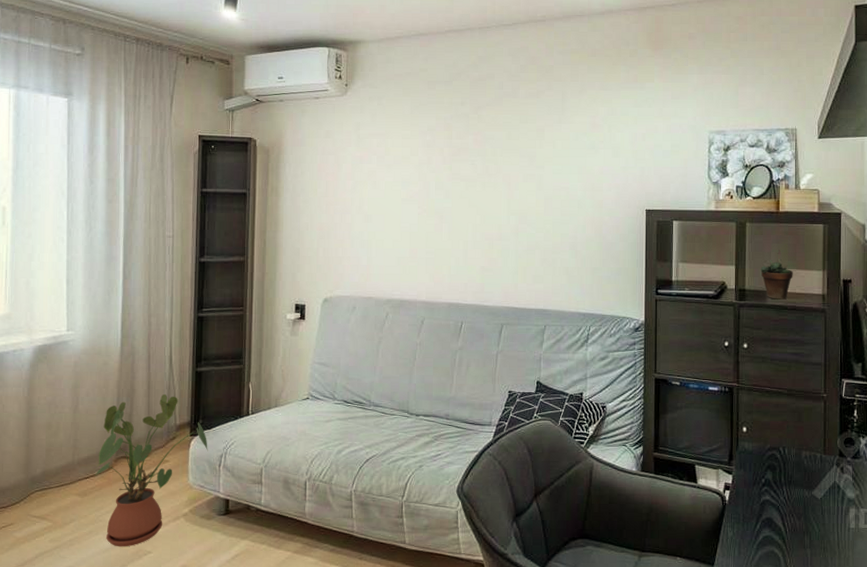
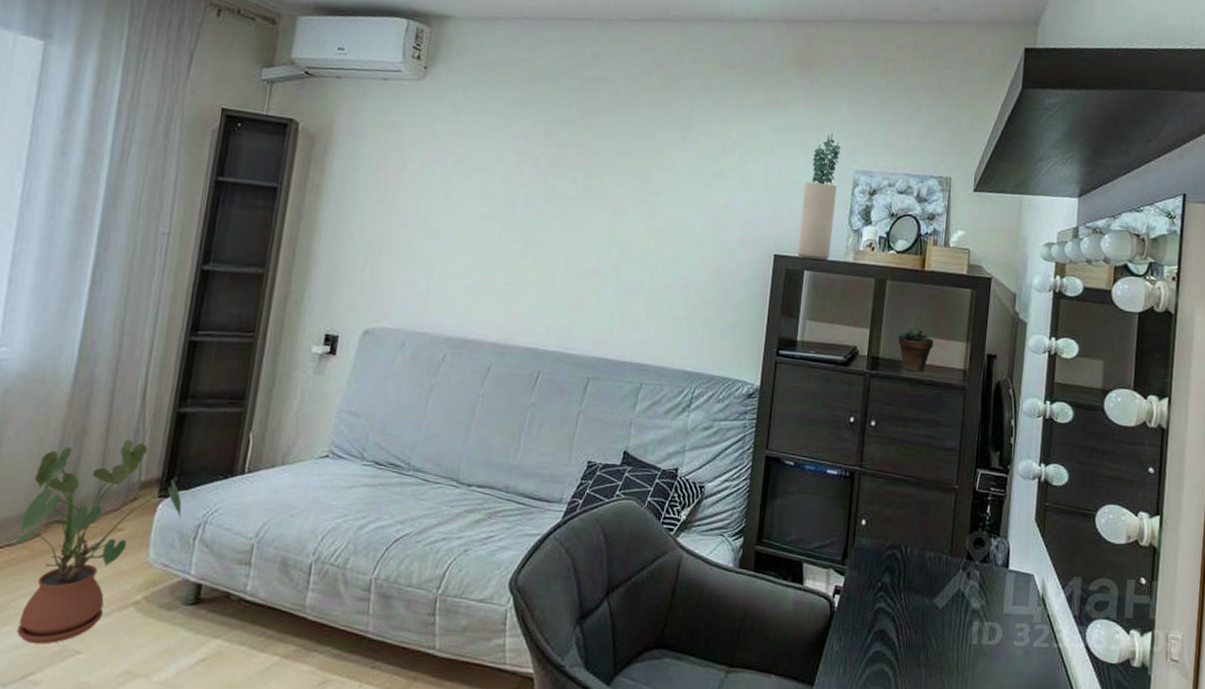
vase: none [665,101,695,210] -> present [797,133,841,260]

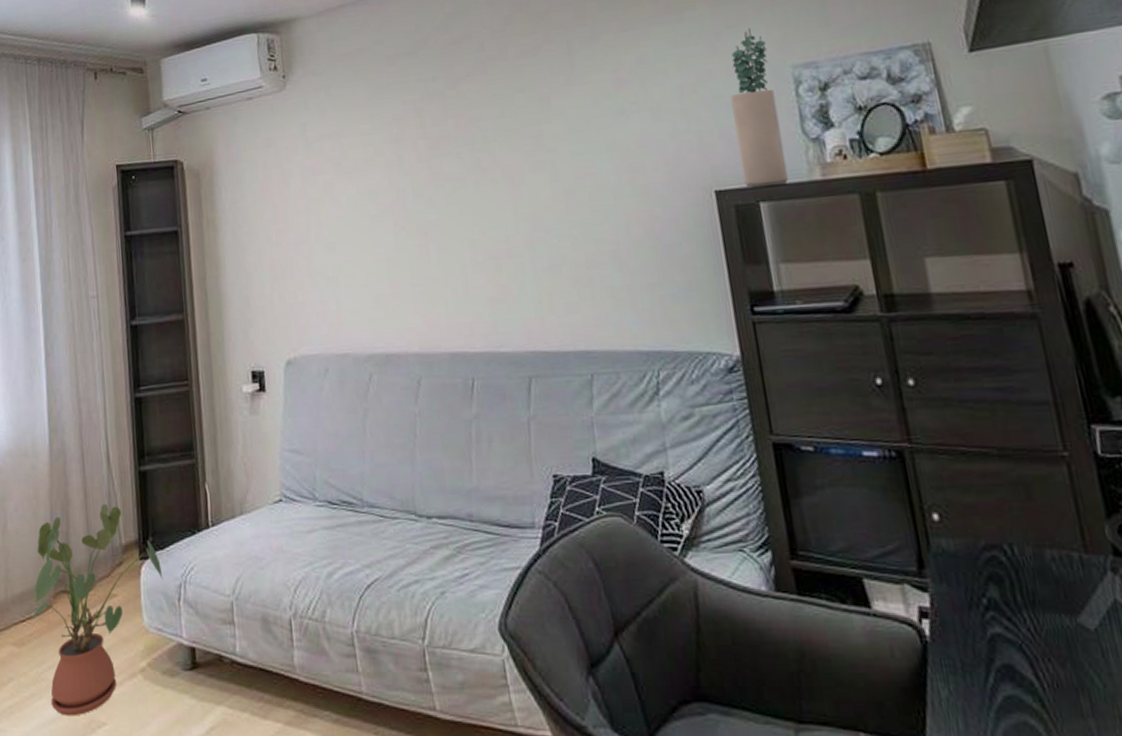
succulent plant: present [898,313,934,372] -> none [913,226,971,306]

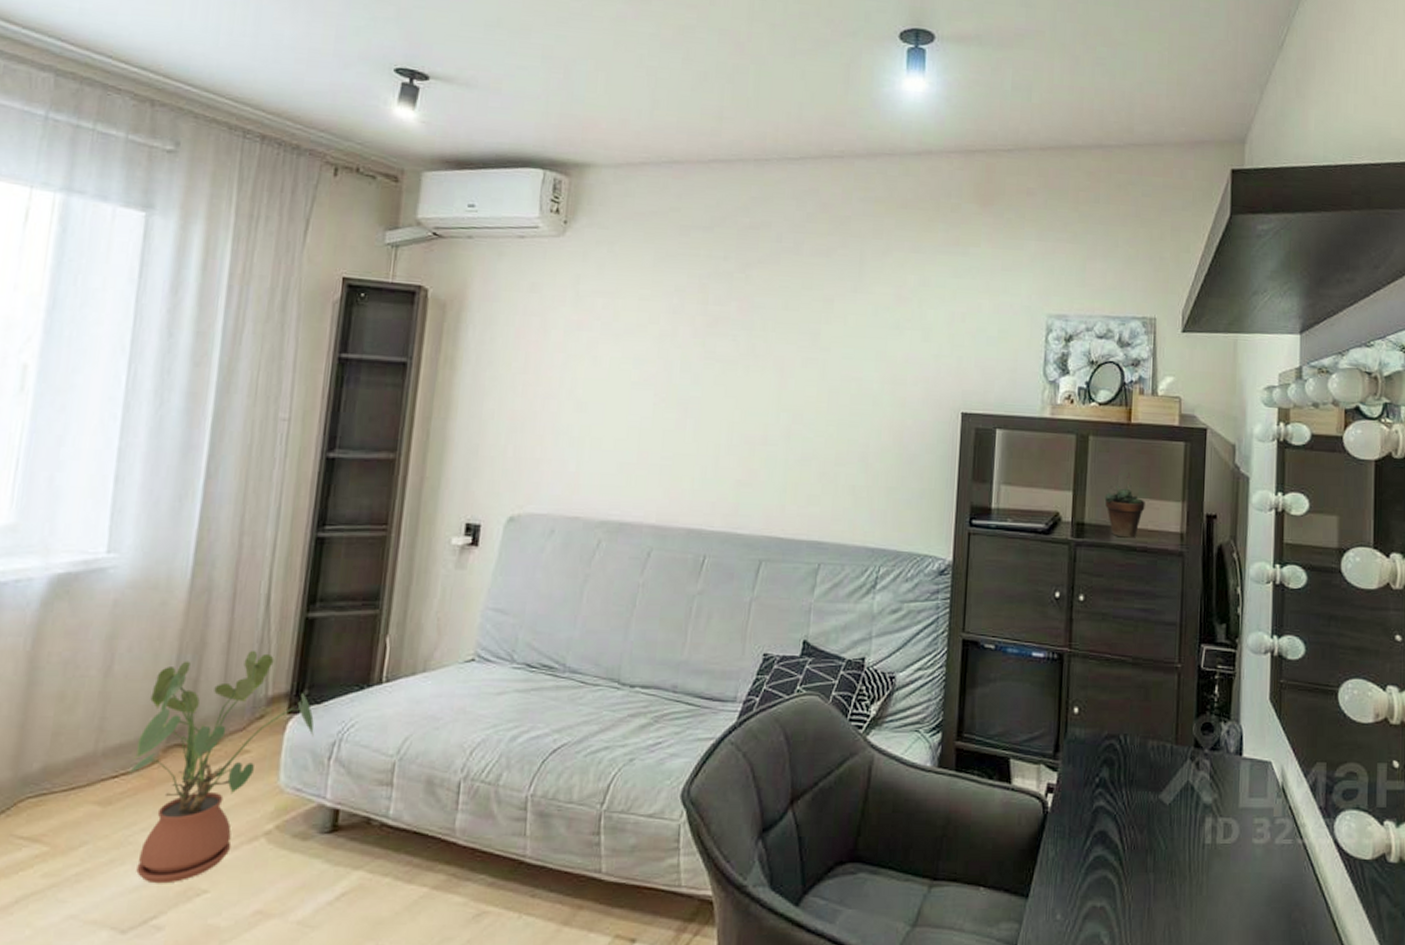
vase: present [729,28,789,188] -> none [987,274,1031,416]
succulent plant: none [913,226,971,306] -> present [1104,472,1145,538]

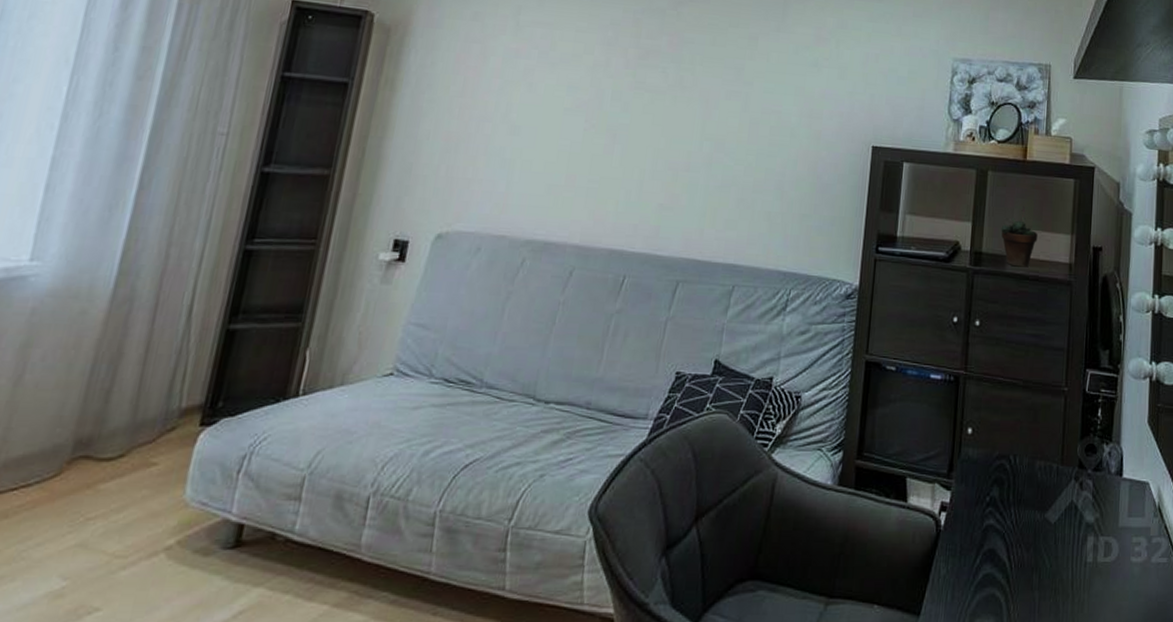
house plant: present [128,650,314,884] -> none [26,360,226,602]

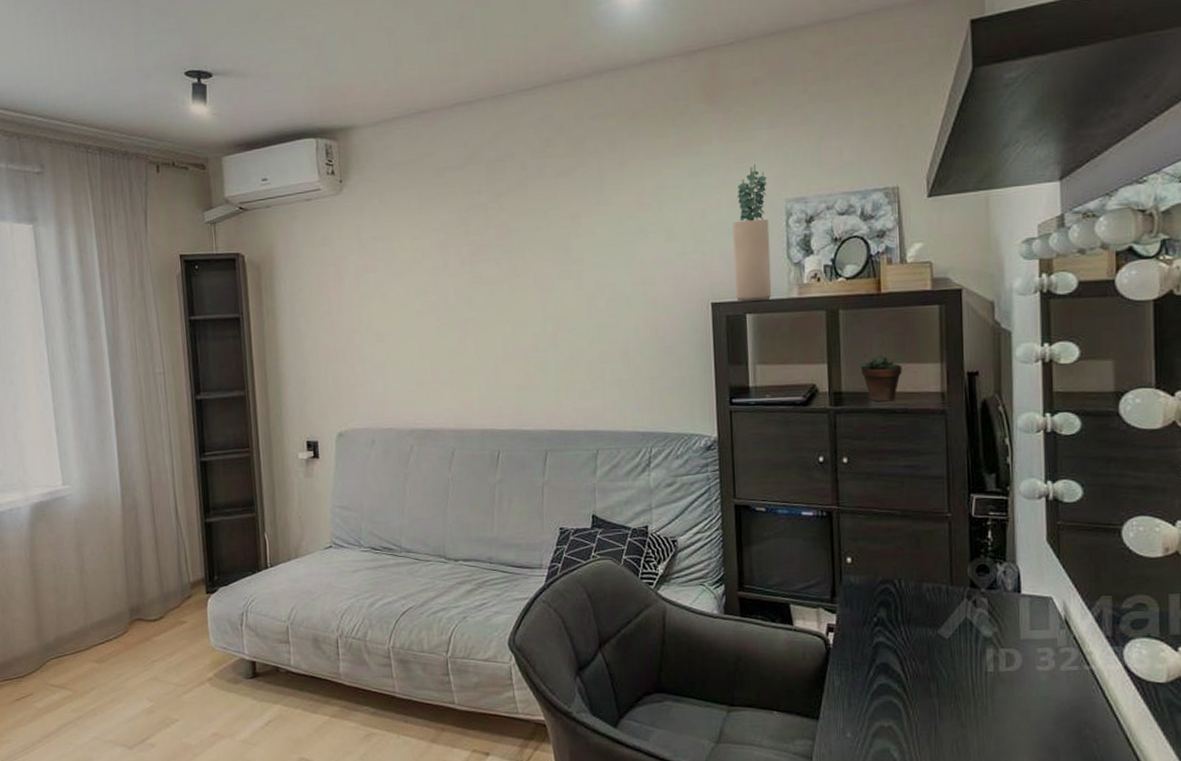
vase: none [895,20,939,151] -> present [731,164,772,301]

